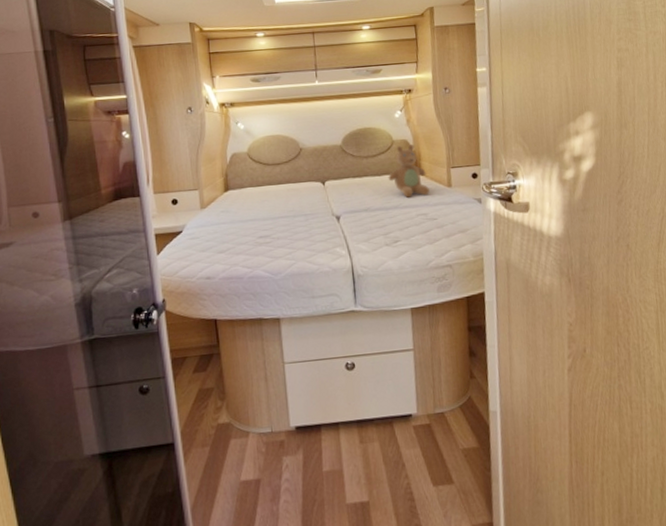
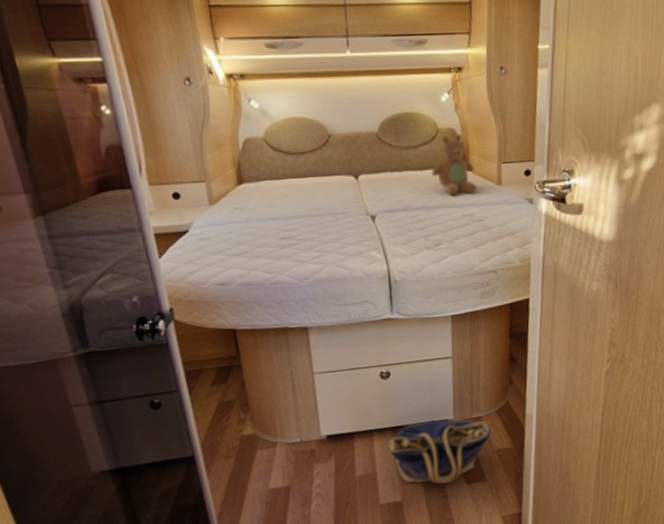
tote bag: none [352,414,455,484] -> present [387,419,491,484]

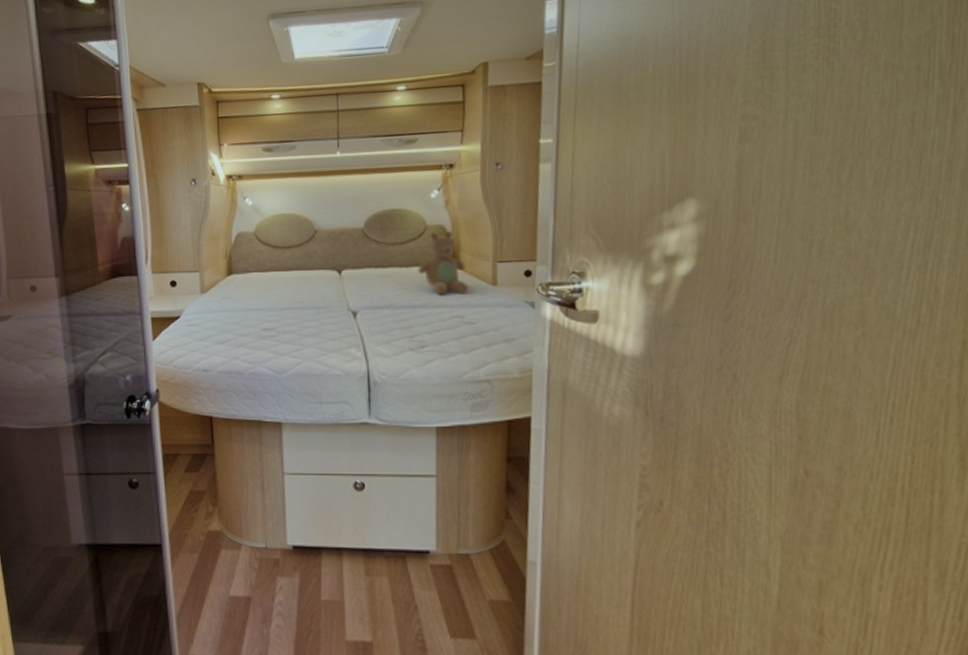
tote bag: present [387,419,491,484] -> none [357,547,482,631]

